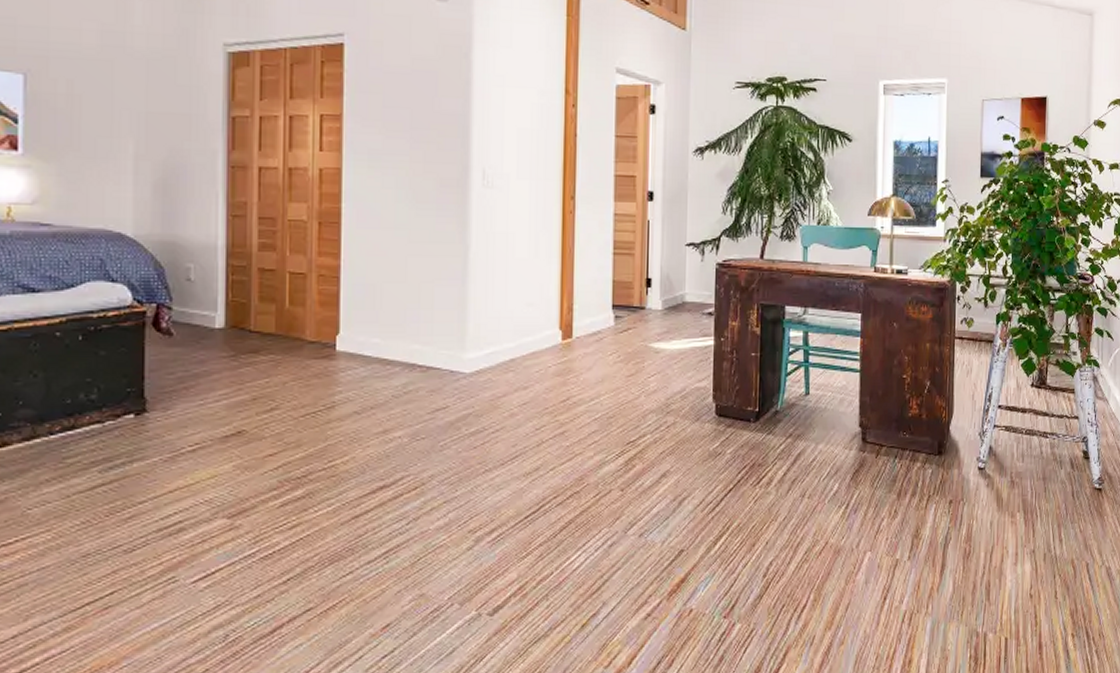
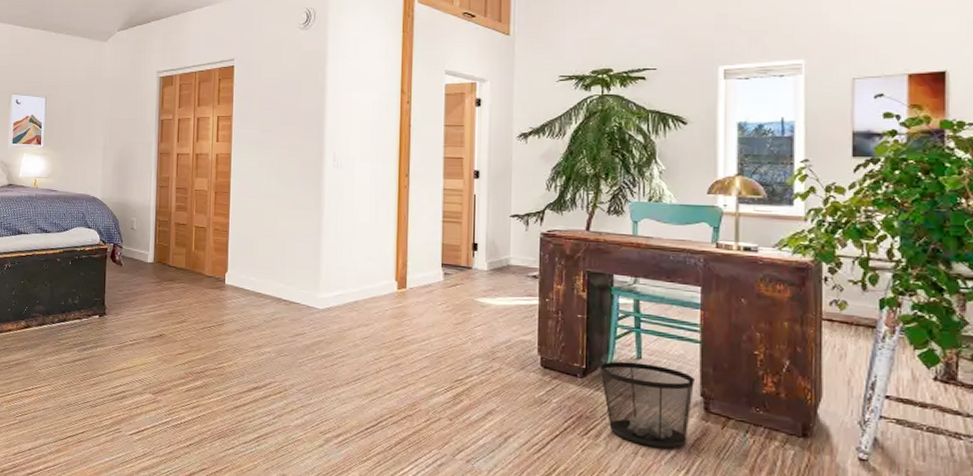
waste bin: none [771,399,856,487] -> present [599,361,696,449]

